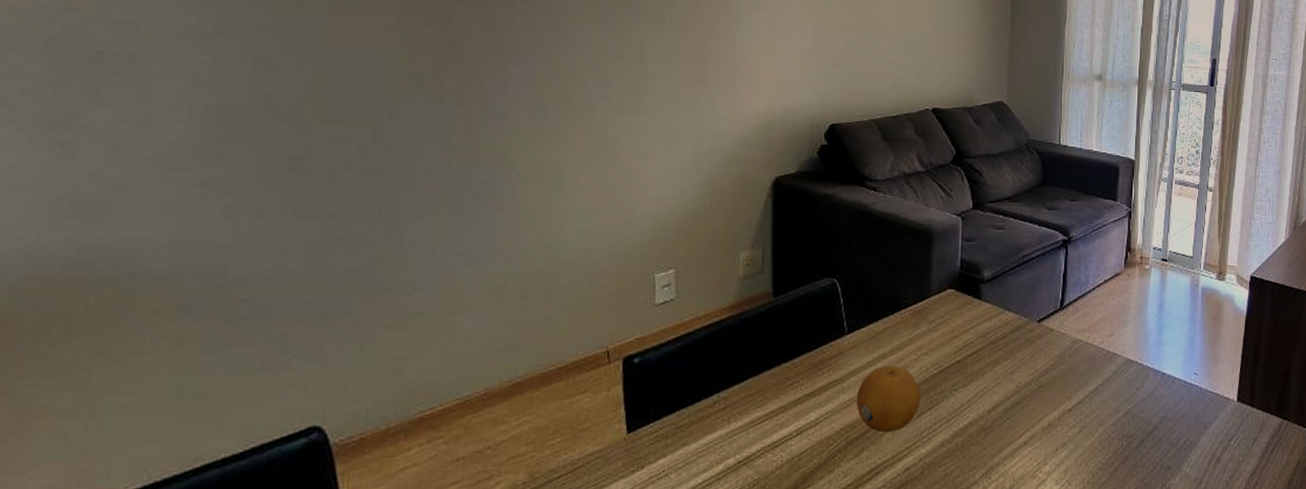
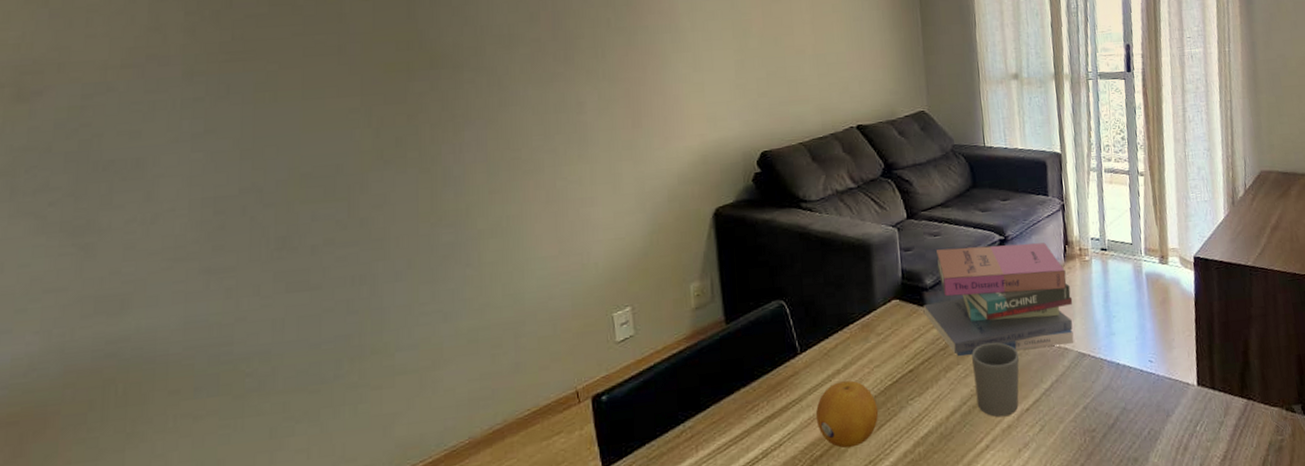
books: none [978,243,1128,352] -> present [923,242,1074,357]
mug: none [1020,340,1068,416] -> present [972,342,1020,418]

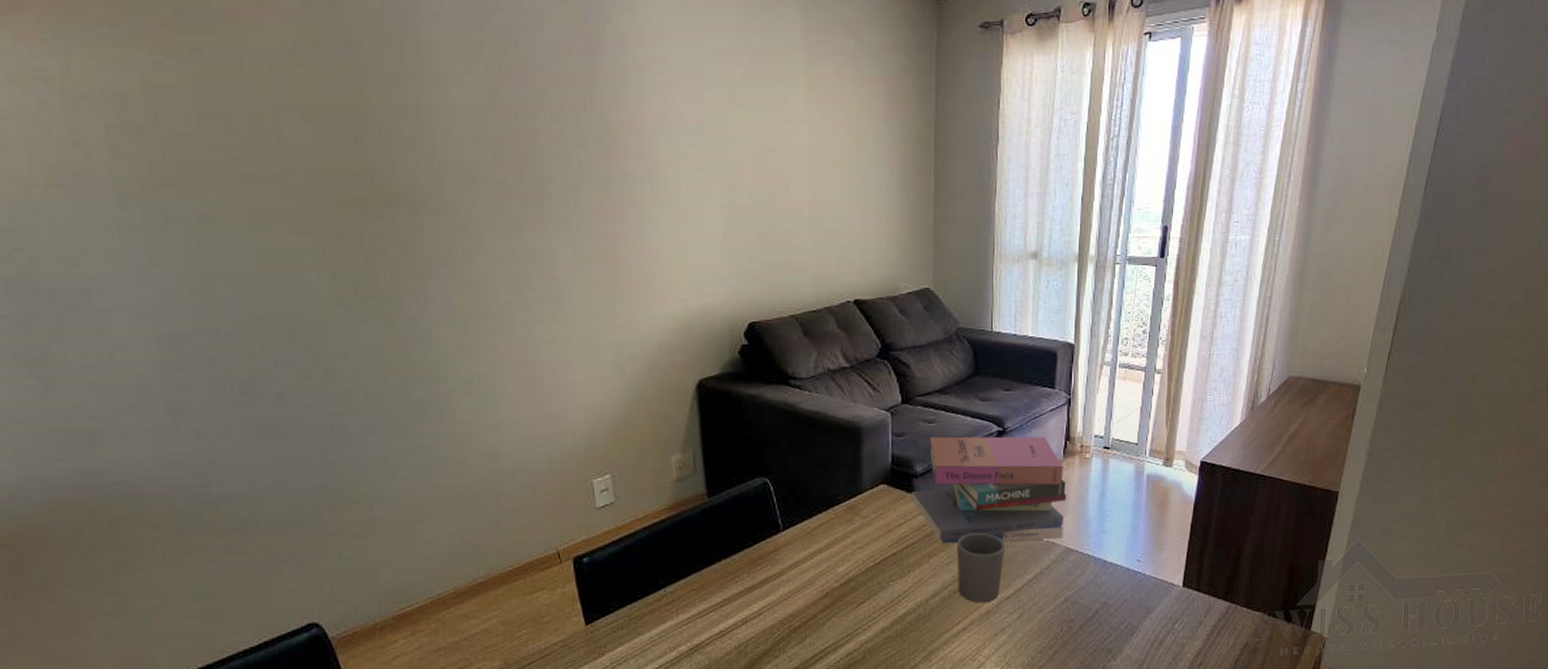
fruit: present [815,380,879,449] -> none [795,559,859,622]

